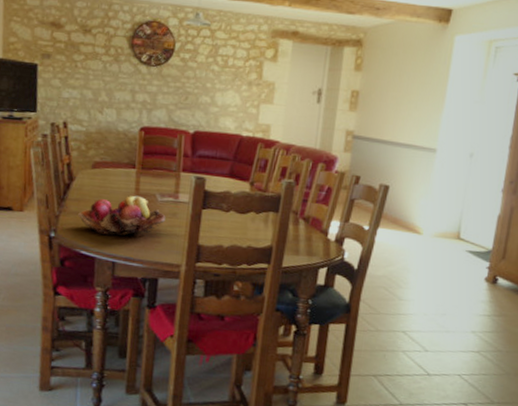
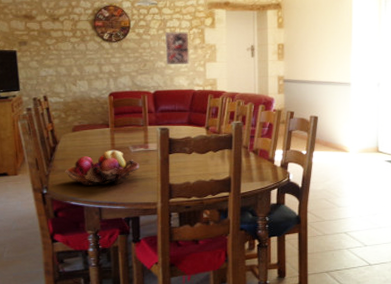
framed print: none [212,59,243,103] -> present [164,31,189,65]

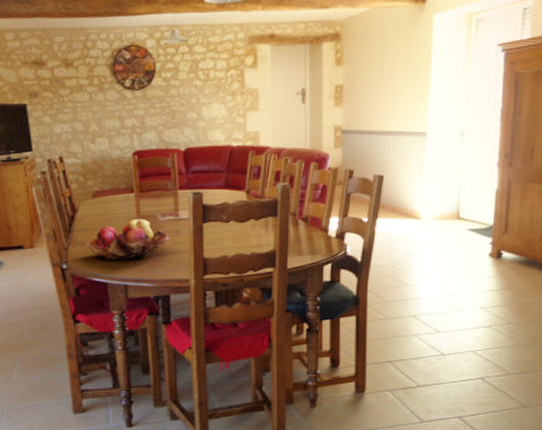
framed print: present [164,31,189,65] -> none [196,74,226,117]

